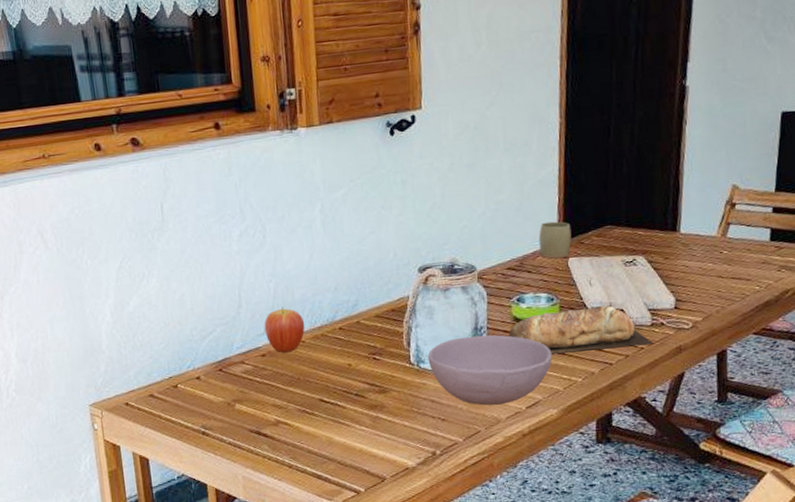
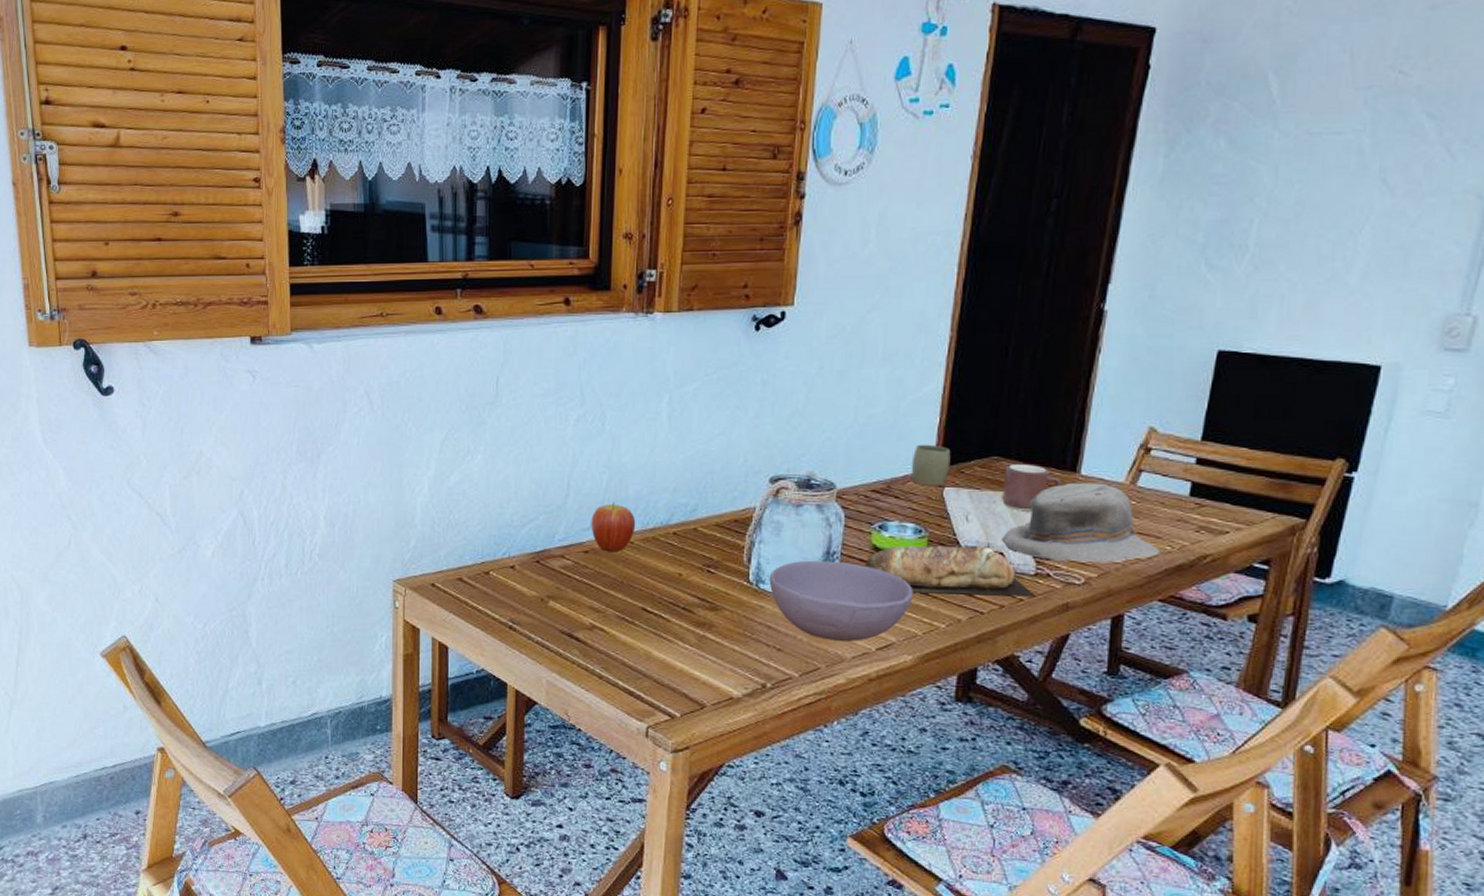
mug: none [617,229,665,272] -> present [1002,463,1061,512]
hat: none [621,238,754,310] -> present [1002,482,1164,563]

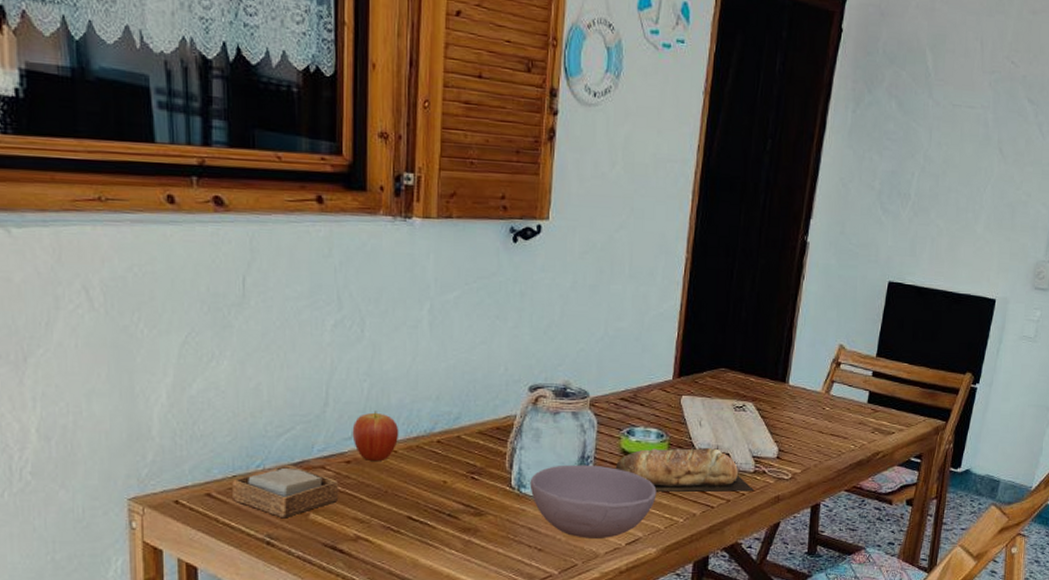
napkin holder: none [481,553,577,605] -> present [232,464,339,519]
mug: present [911,444,951,486] -> none [654,356,687,394]
mug: present [1002,463,1061,512] -> none [728,374,774,417]
hat: present [1002,482,1164,563] -> none [728,391,849,461]

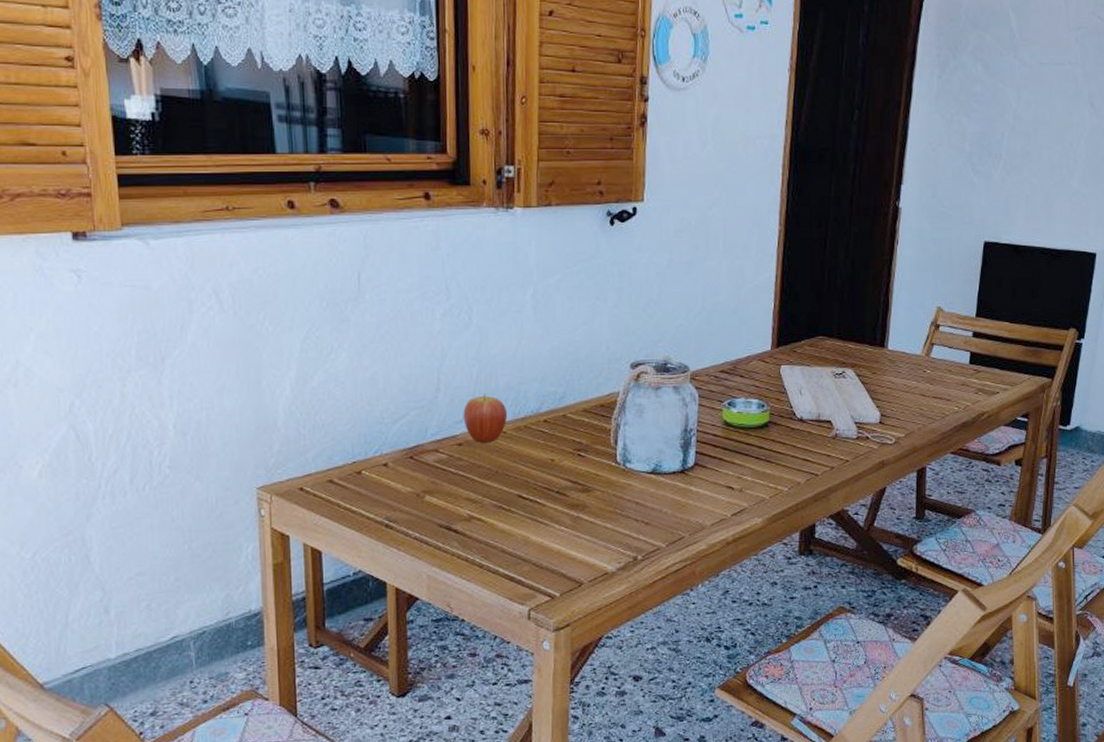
napkin holder: present [232,464,339,519] -> none [352,449,452,502]
bowl: present [530,464,657,538] -> none [634,437,760,511]
bread loaf: present [615,448,755,492] -> none [718,416,858,462]

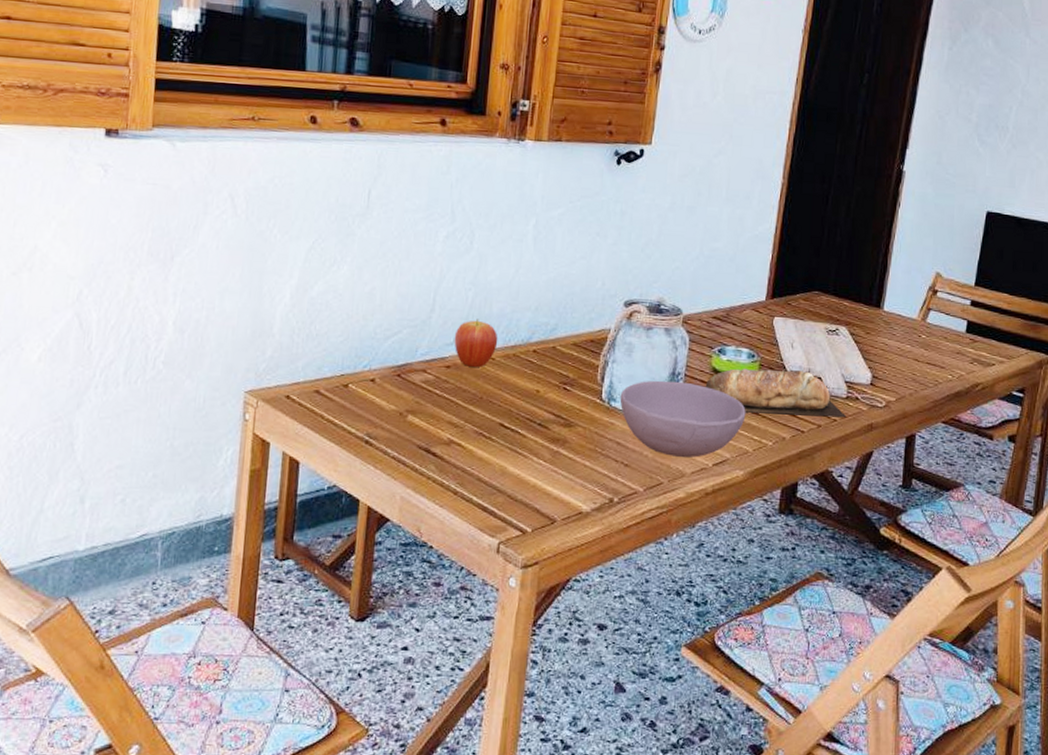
bowl: none [634,437,760,511] -> present [619,380,746,458]
bread loaf: none [718,416,858,462] -> present [705,368,847,418]

